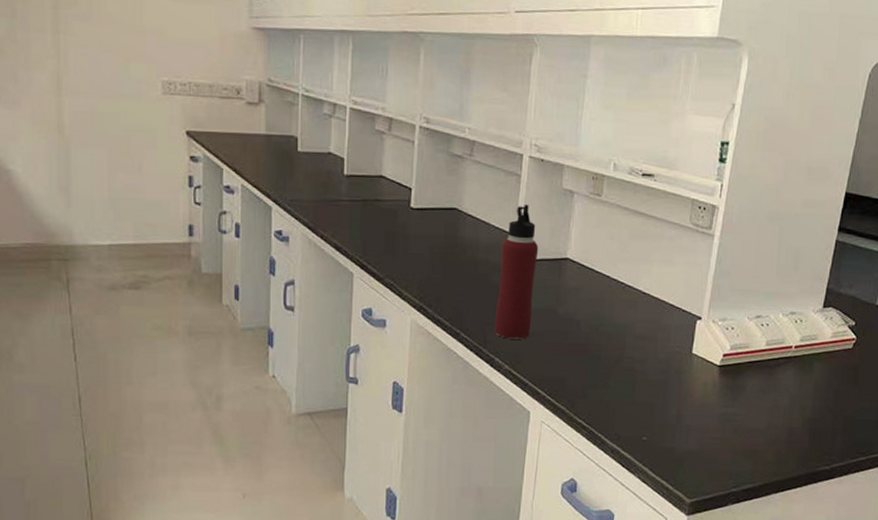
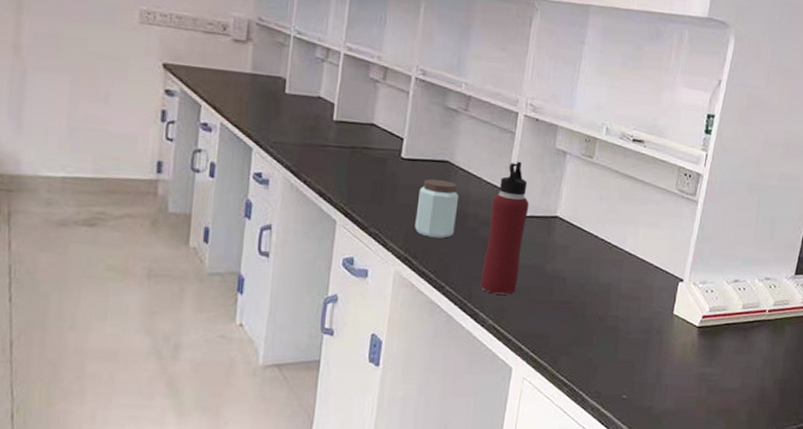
peanut butter: none [427,227,469,286] -> present [414,178,459,238]

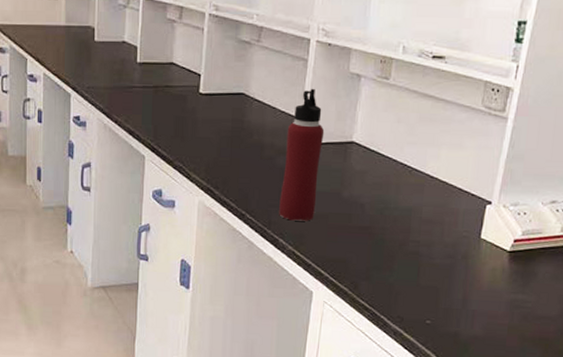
peanut butter: present [414,178,459,238] -> none [215,111,255,169]

